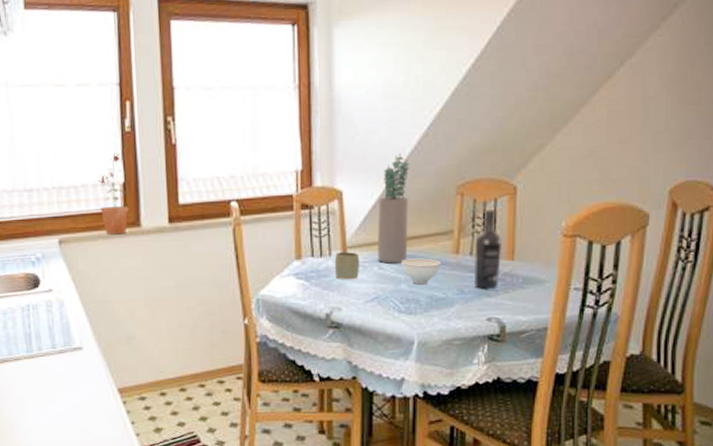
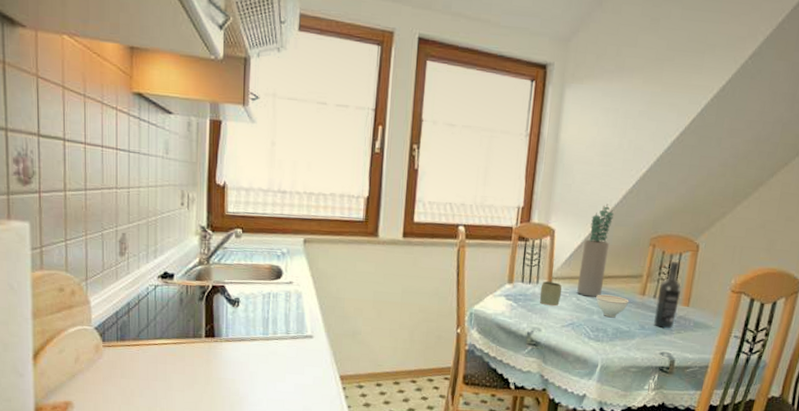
potted plant: present [98,153,129,235] -> none [345,170,370,242]

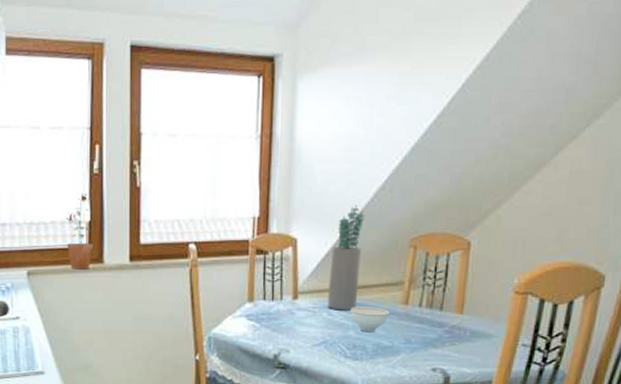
potted plant: none [345,170,370,242] -> present [66,193,93,270]
mug: present [539,281,562,307] -> none [285,297,310,324]
wine bottle: present [654,260,682,329] -> none [421,262,453,341]

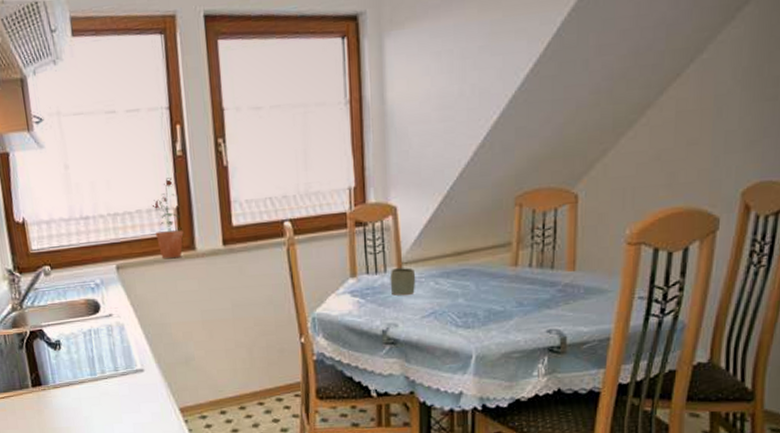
mug: none [285,297,310,324] -> present [390,267,416,296]
vase: present [328,204,366,311] -> none [433,165,466,279]
bowl: present [350,307,390,333] -> none [458,271,499,299]

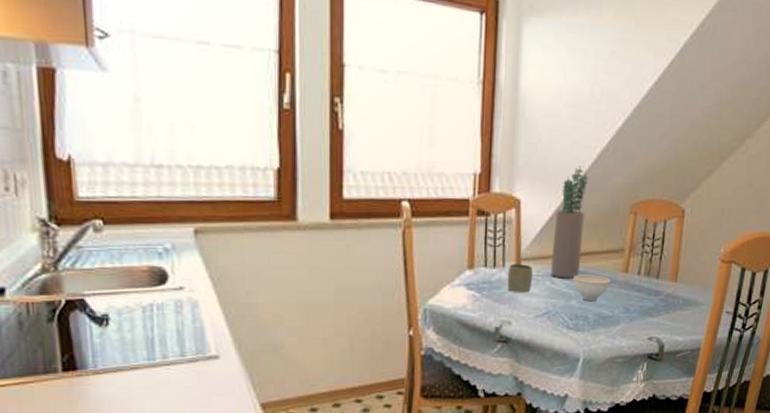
potted plant: present [151,177,184,259] -> none [246,133,284,228]
vase: none [433,165,466,279] -> present [551,166,589,279]
bowl: none [458,271,499,299] -> present [573,275,611,302]

